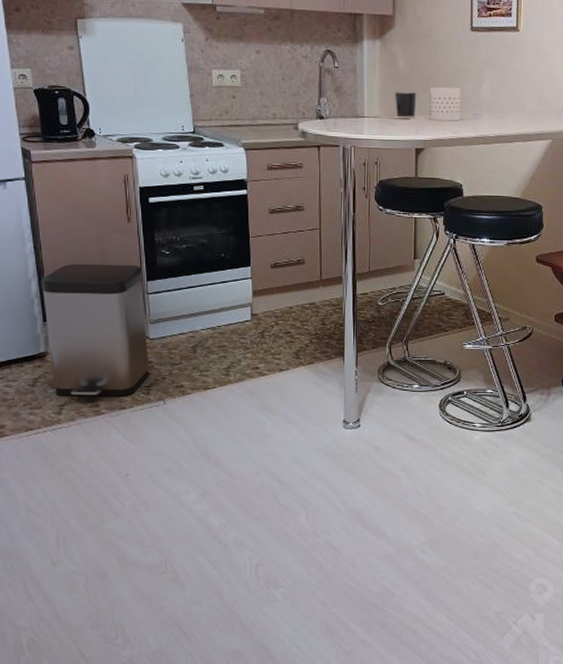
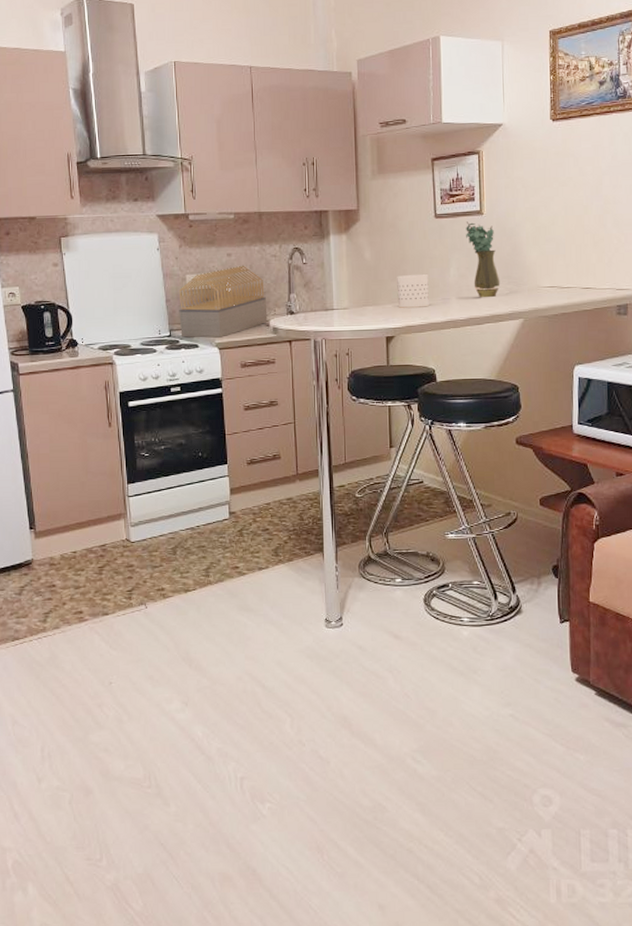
pedal bin: present [42,263,150,398] -> none [28,468,131,604]
architectural model: none [204,64,296,138] -> present [178,265,268,338]
mug: present [395,92,417,120] -> none [363,282,385,309]
vase: none [501,37,532,117] -> present [466,221,501,298]

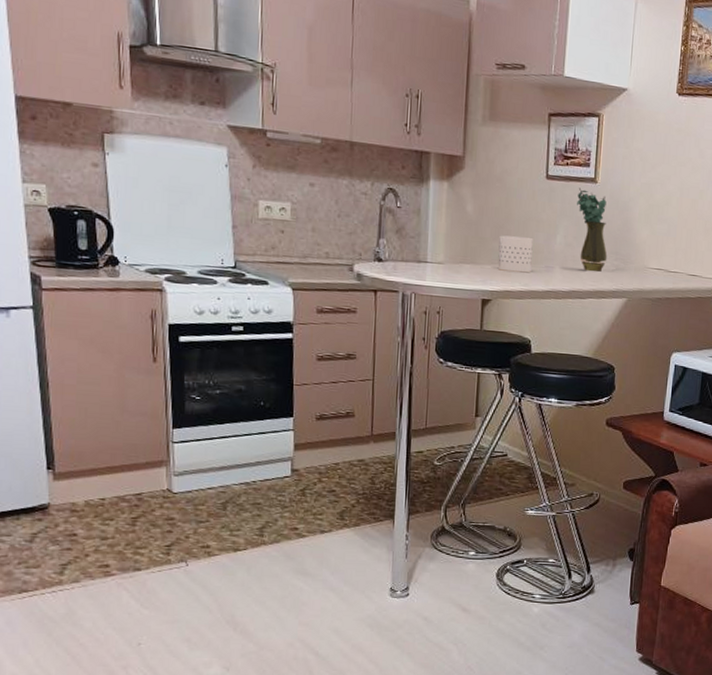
architectural model: present [178,265,268,338] -> none [247,198,352,277]

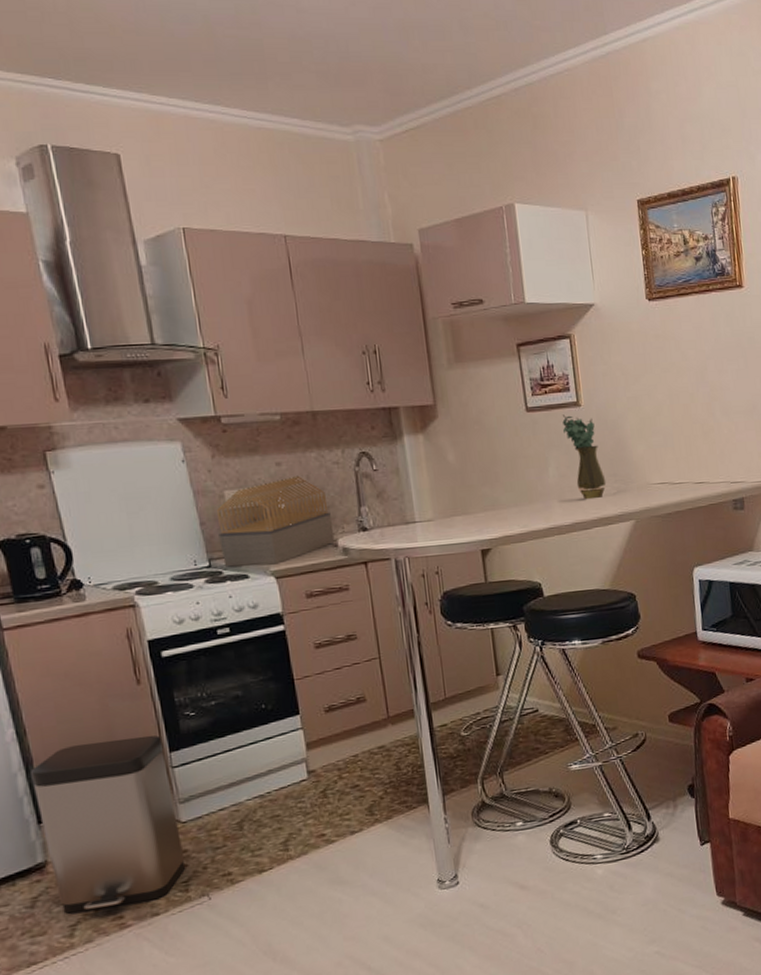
pedal bin: none [47,405,171,557] -> present [31,735,185,914]
architectural model: none [247,198,352,277] -> present [216,475,335,567]
mug: present [497,235,533,273] -> none [488,475,529,517]

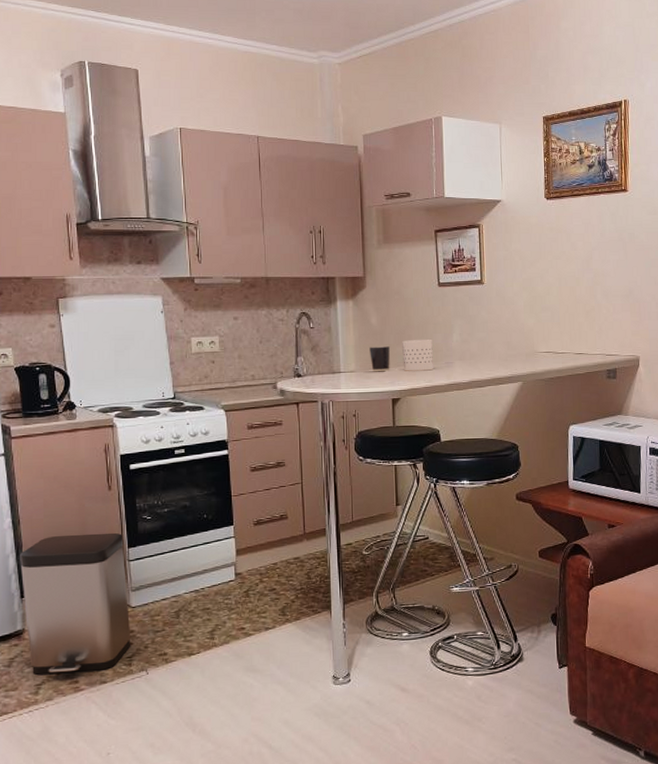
architectural model: present [216,475,335,567] -> none [183,328,275,400]
mug: none [448,487,476,520] -> present [369,346,391,372]
mug: none [488,475,529,517] -> present [402,338,434,372]
vase: present [562,414,607,500] -> none [467,290,500,362]

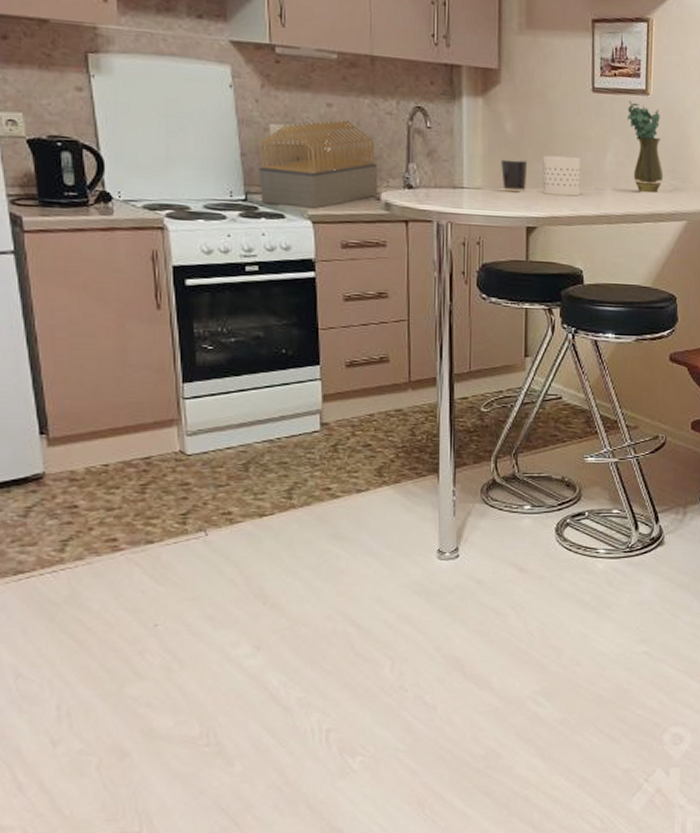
pedal bin: present [20,532,131,676] -> none [38,360,186,530]
architectural model: none [183,328,275,400] -> present [259,120,378,209]
vase: none [467,290,500,362] -> present [628,100,664,194]

